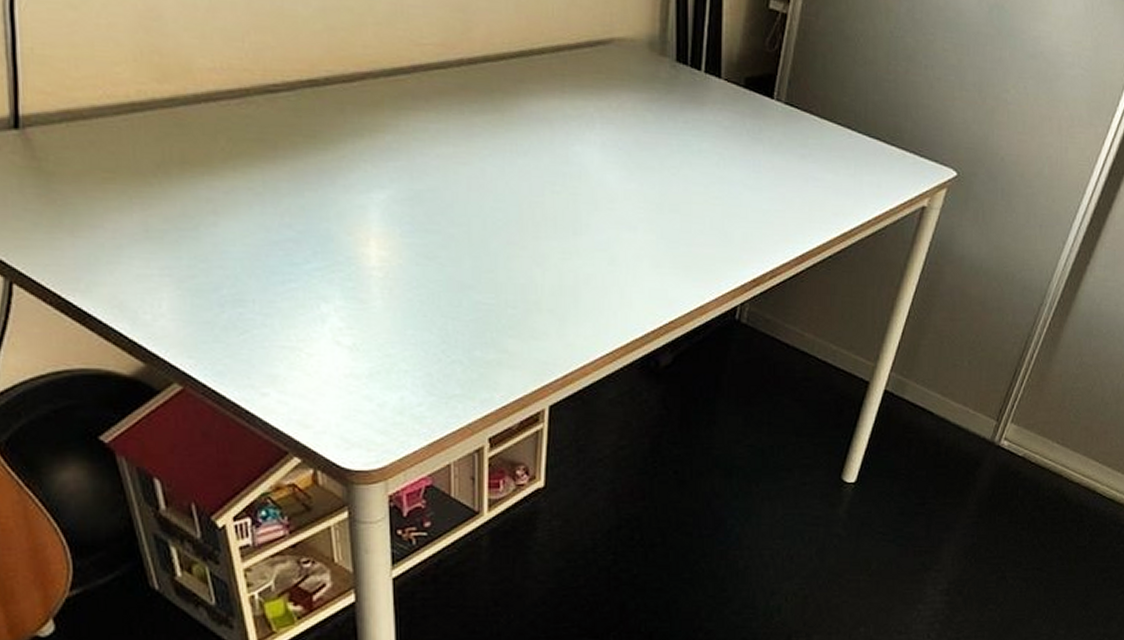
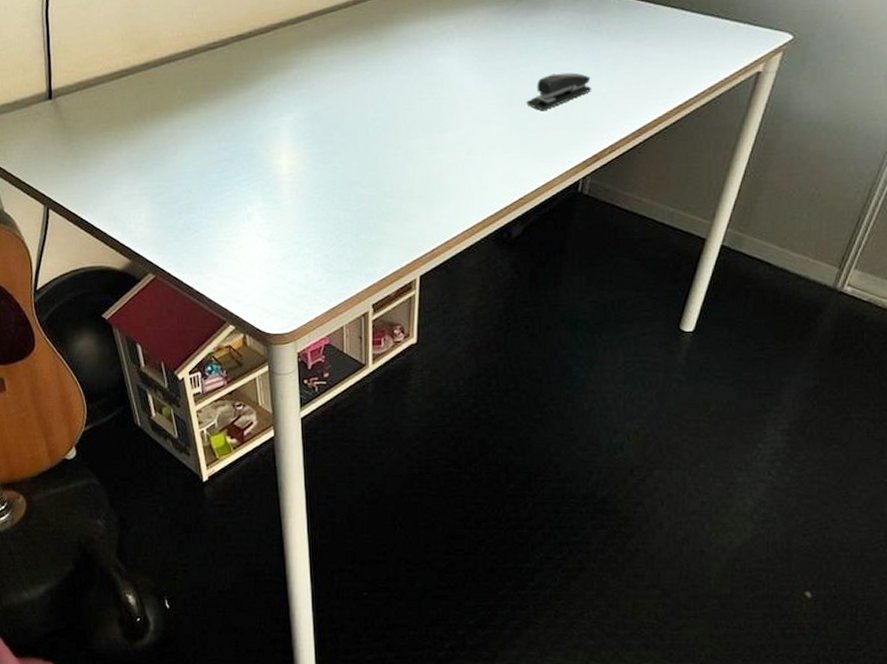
stapler: none [678,181,752,223] -> present [526,72,592,111]

